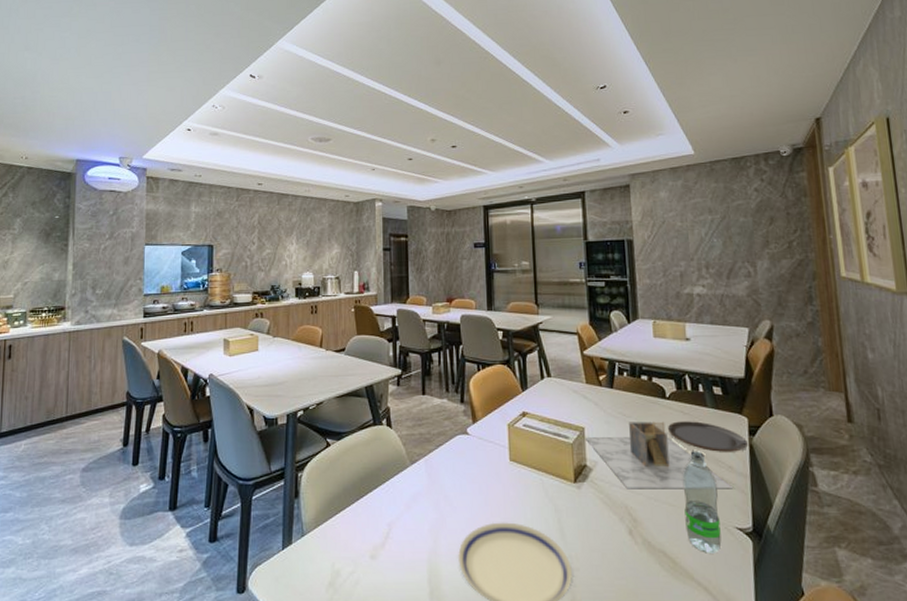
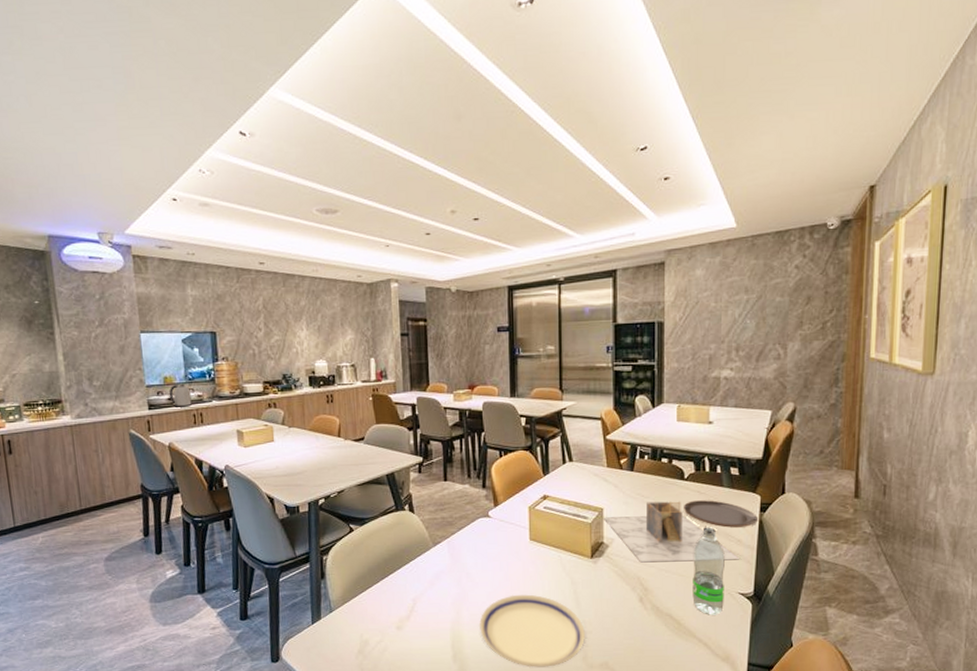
kettle: none [164,293,184,317] -> present [169,383,192,408]

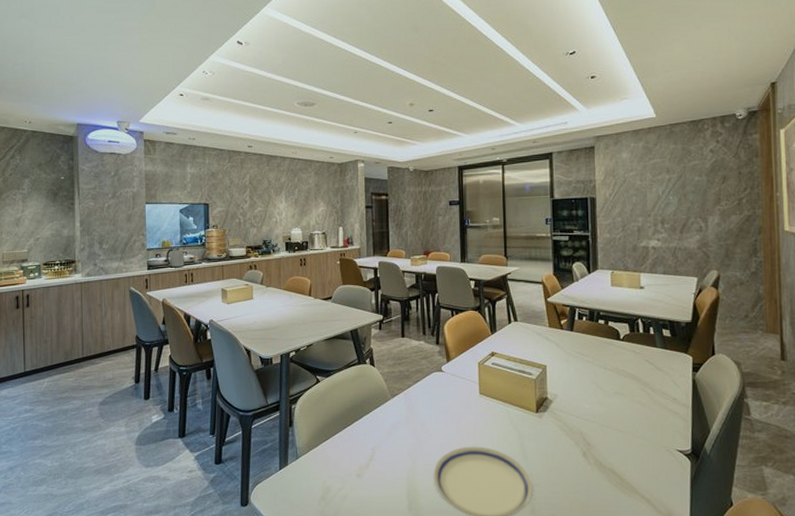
napkin holder: present [603,501,741,562] -> none [546,360,677,418]
plate: present [684,500,758,528] -> none [621,359,691,386]
bottle: present [692,527,725,615] -> none [631,385,664,472]

